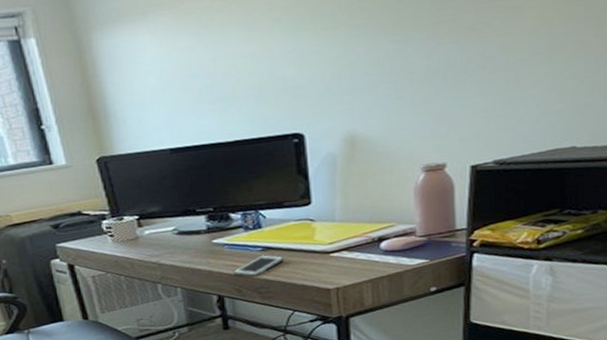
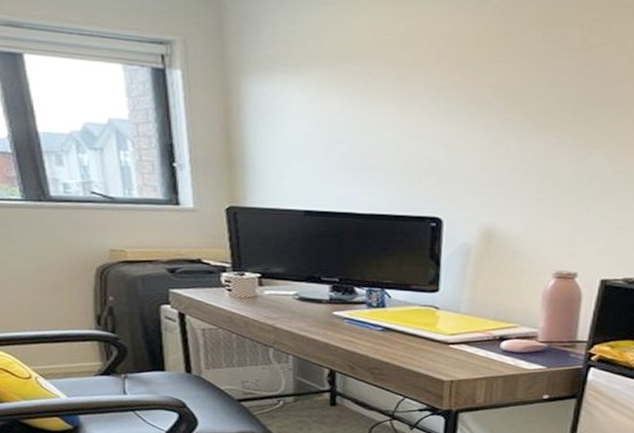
cell phone: present [233,255,285,277] -> none [349,335,403,356]

